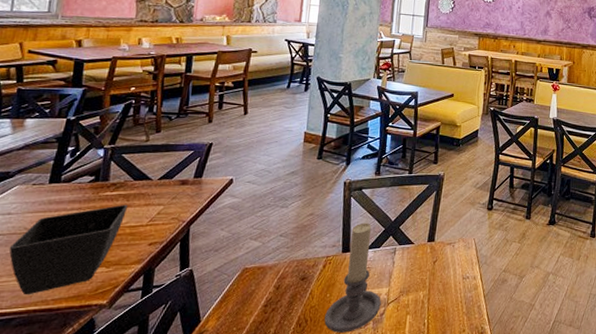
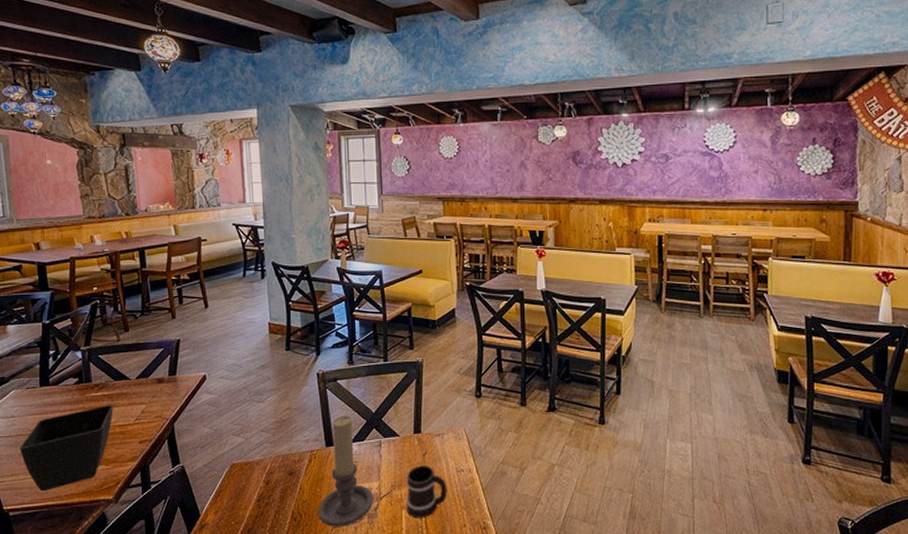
mug: none [411,272,452,324] -> present [406,465,448,518]

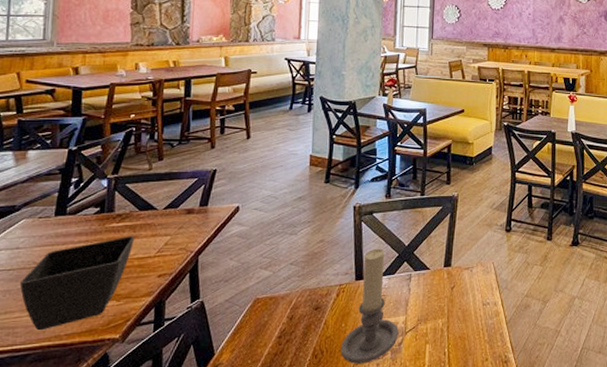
mug: present [406,465,448,518] -> none [430,299,473,353]

